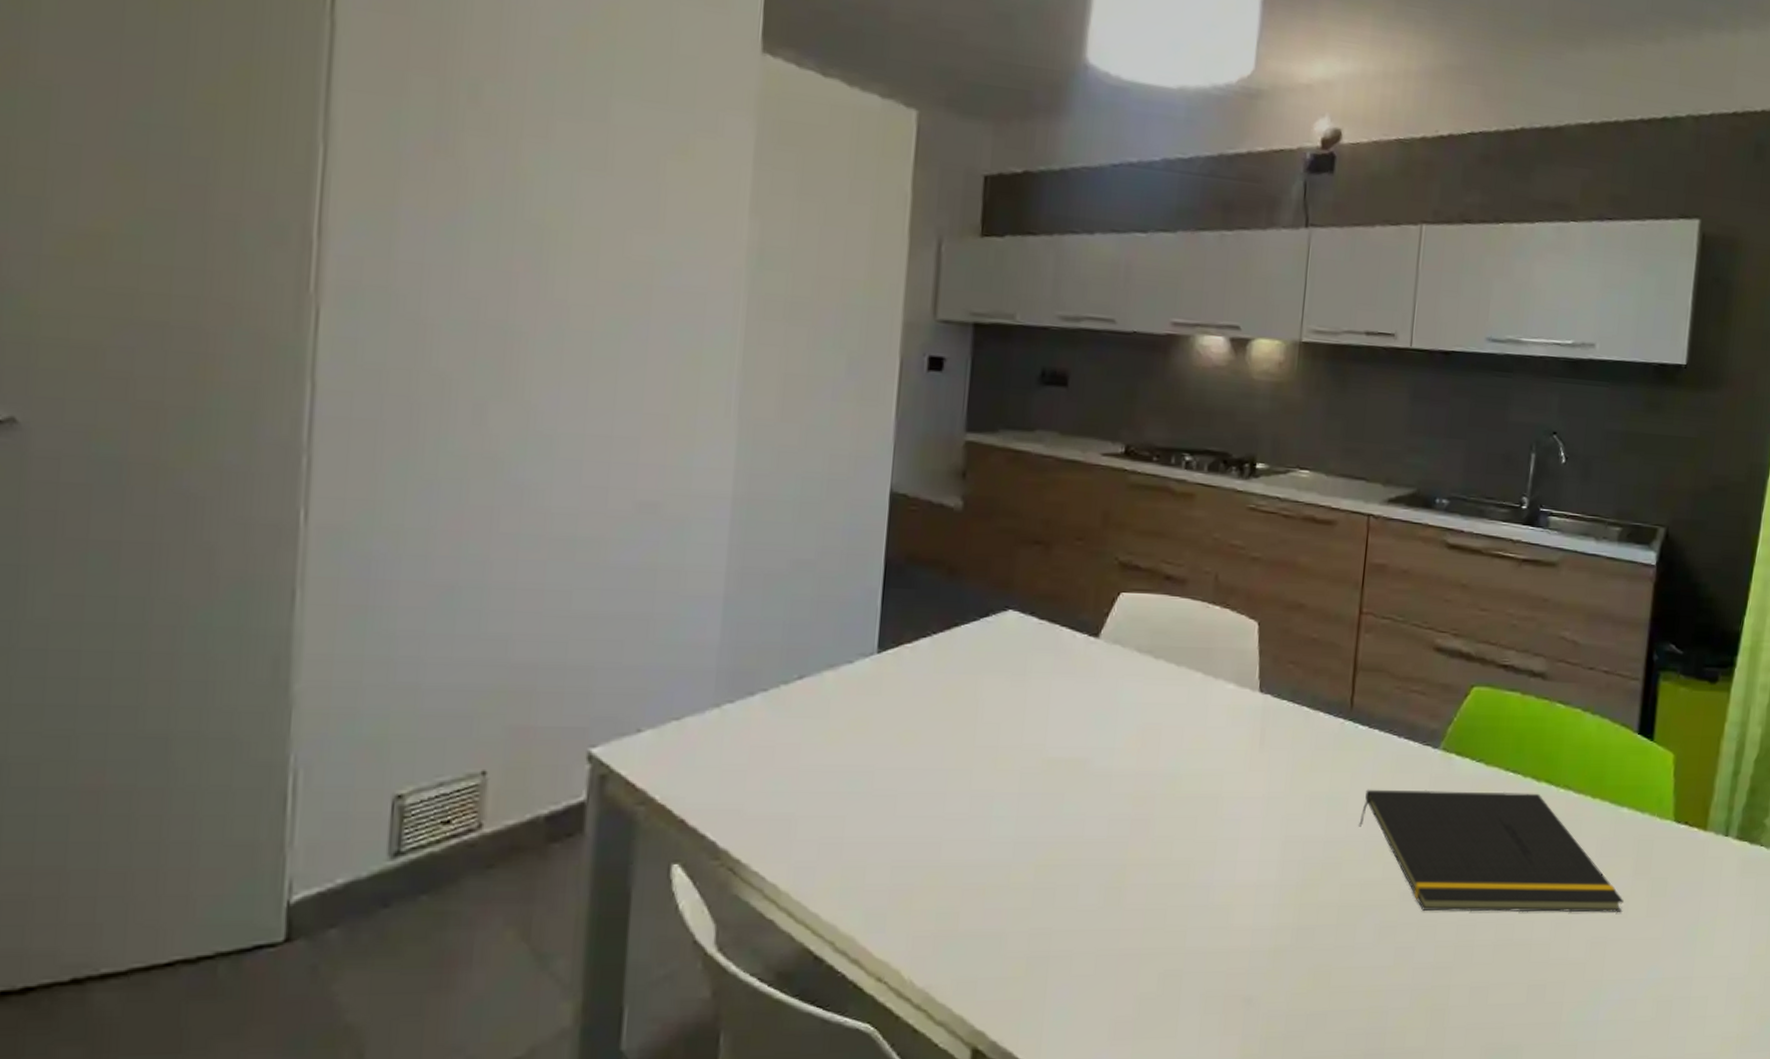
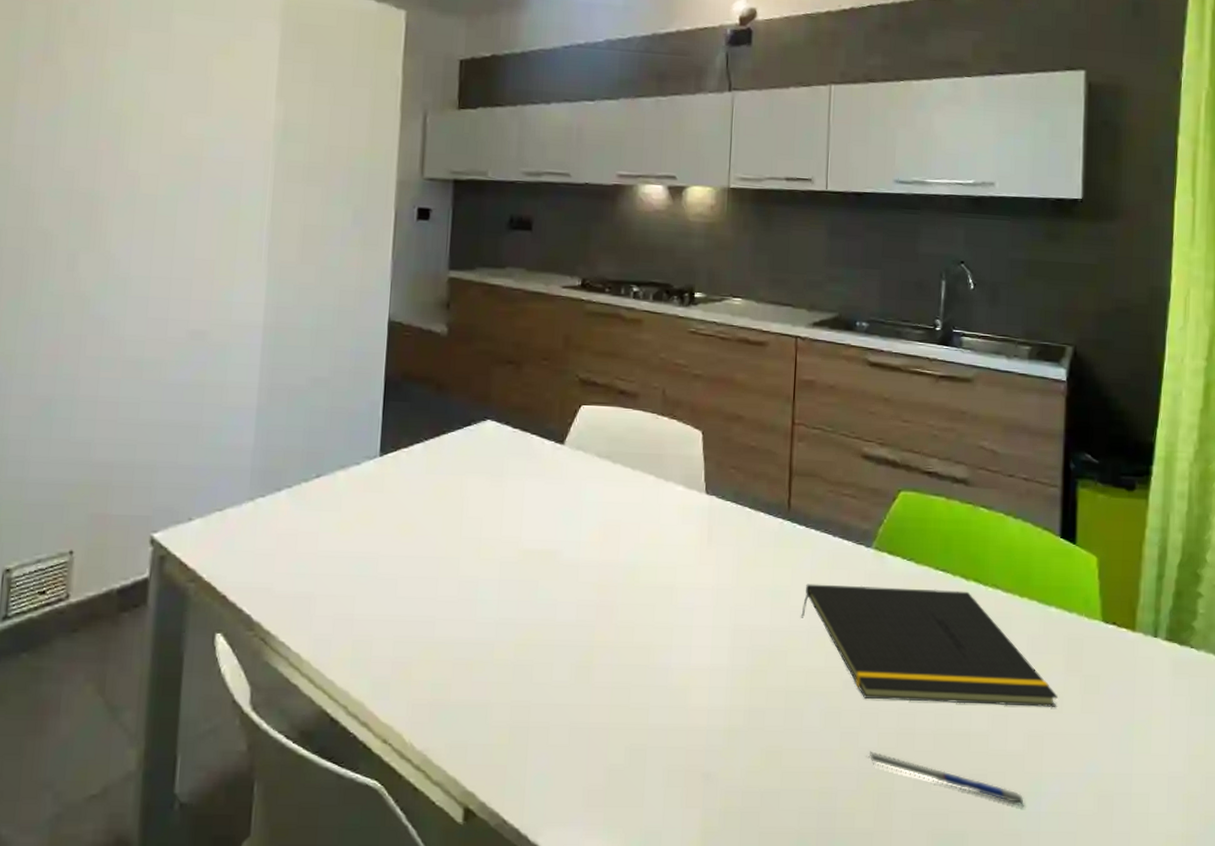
pen: none [1420,966,1583,1017] -> present [865,751,1025,808]

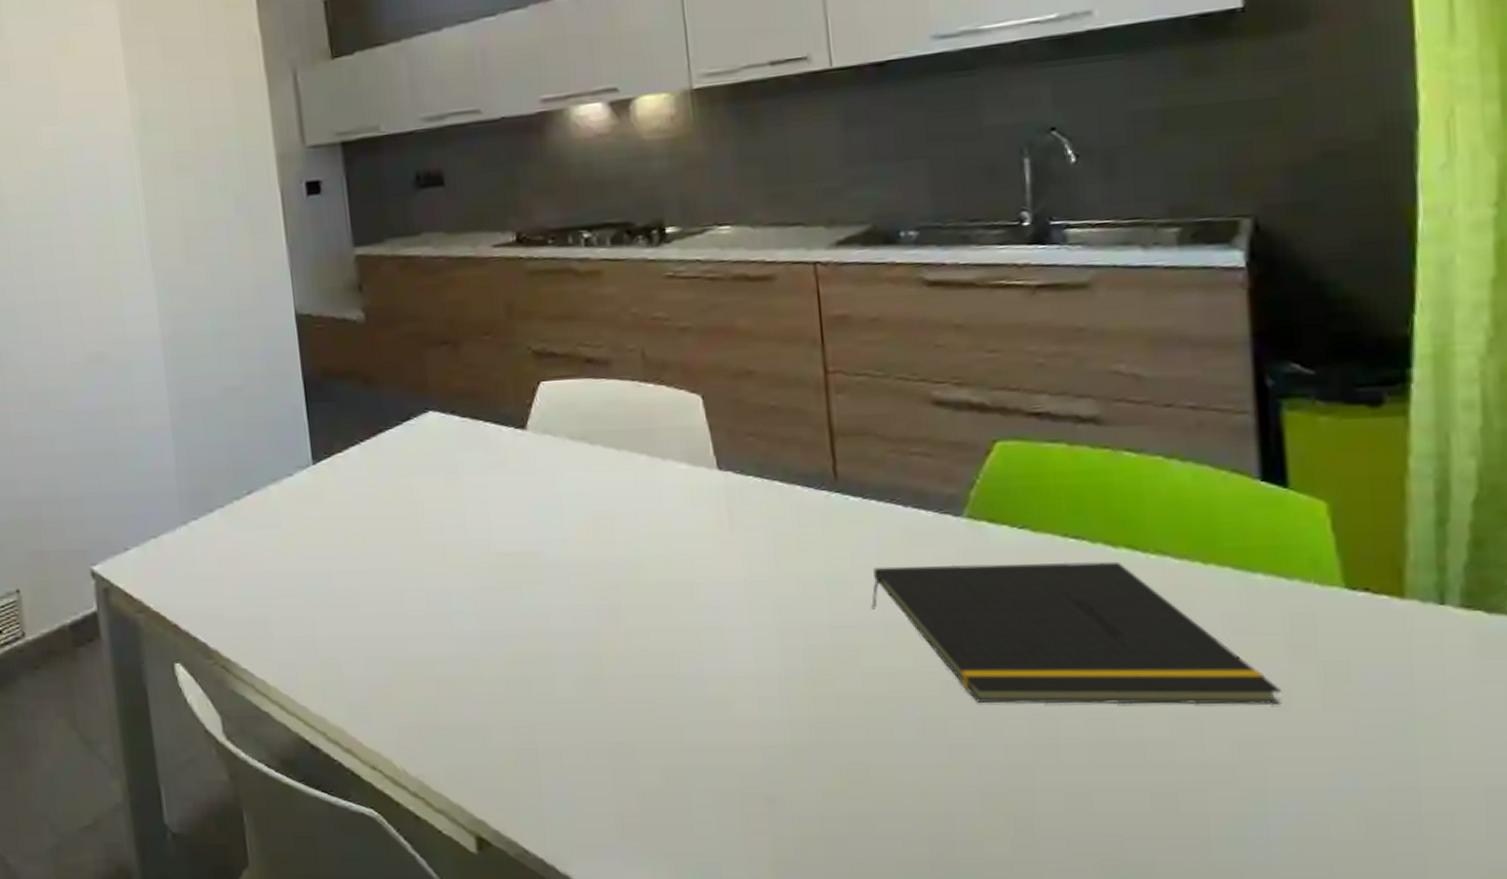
pen: present [865,751,1025,808] -> none [988,766,1244,833]

